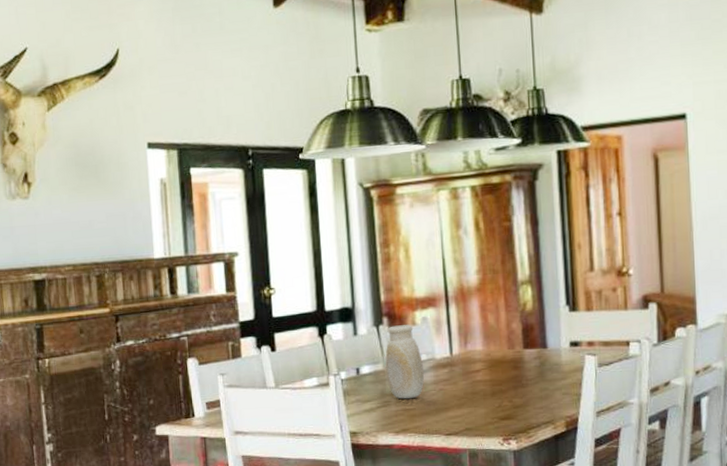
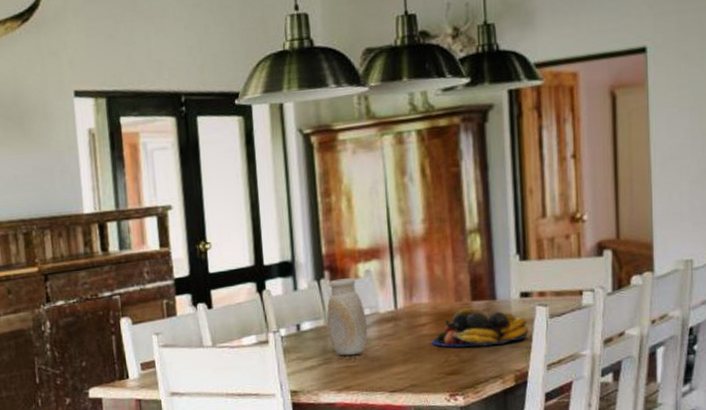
fruit bowl: none [485,356,579,394] -> present [431,308,529,348]

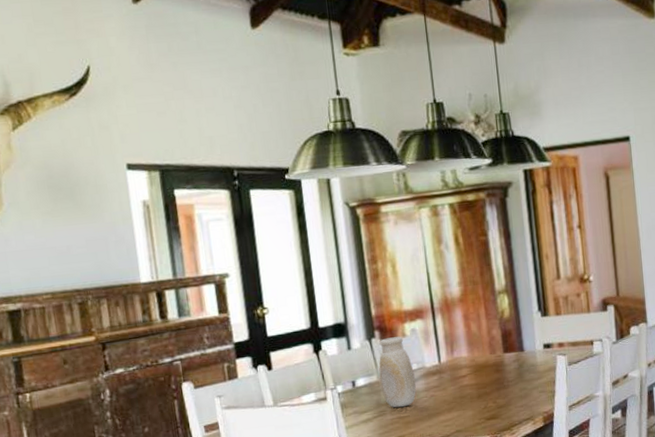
fruit bowl: present [431,308,529,348] -> none [471,359,553,396]

